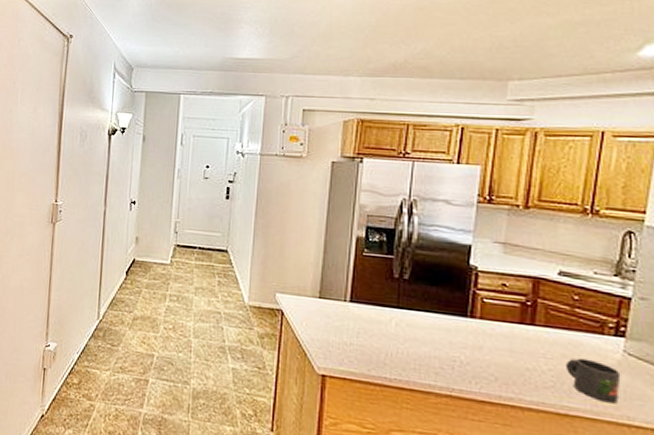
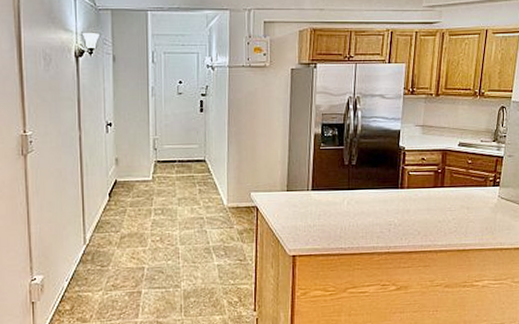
mug: present [567,358,621,404] -> none [464,206,497,236]

